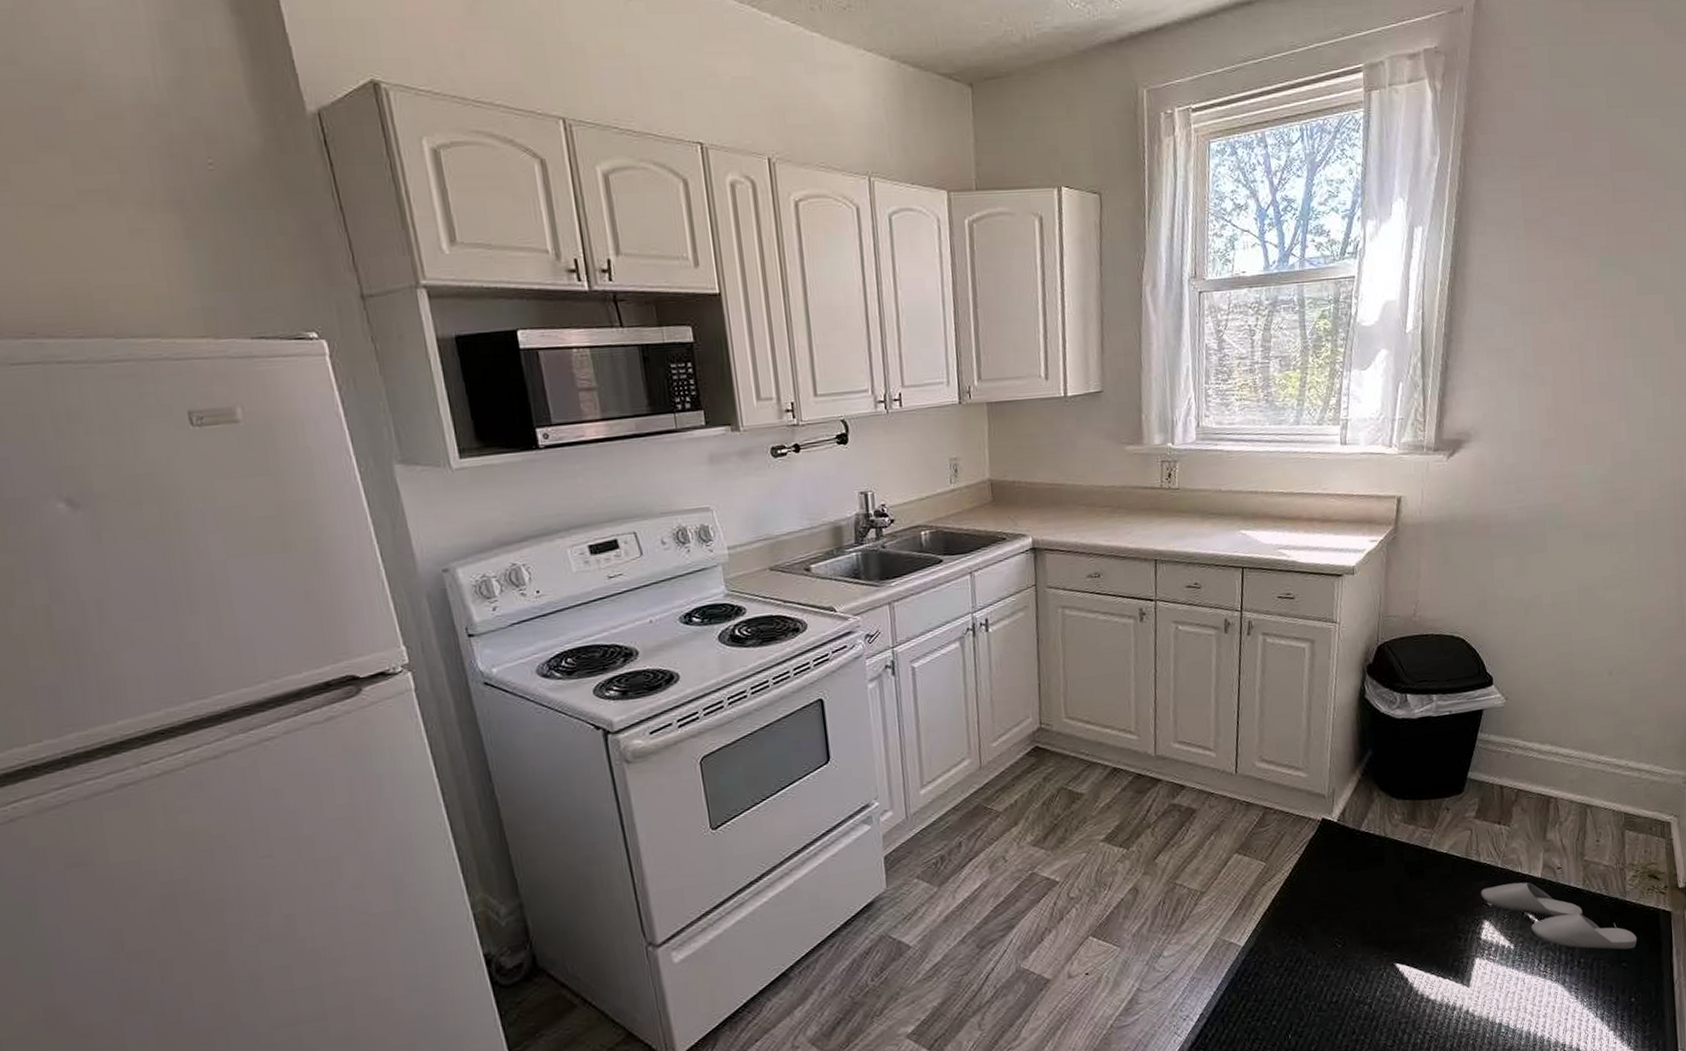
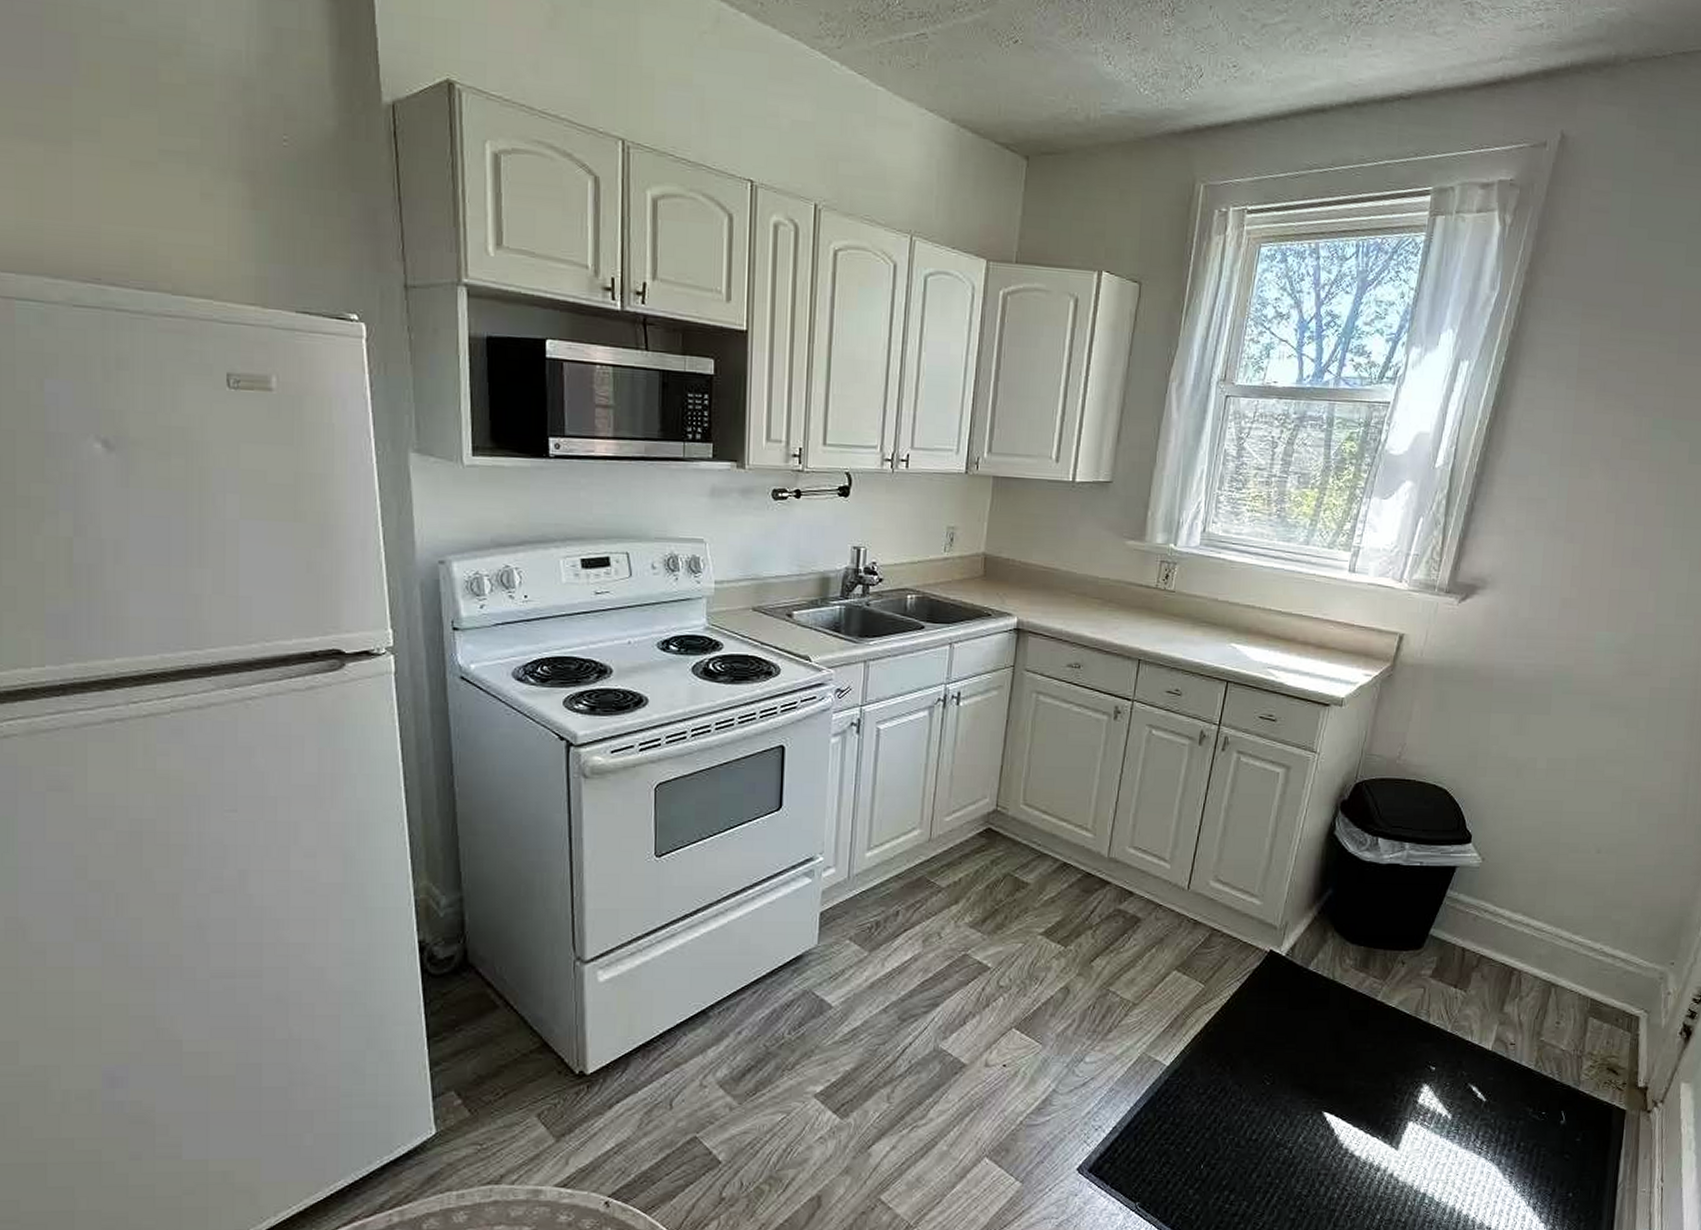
slippers: present [1481,882,1637,950] -> none [1424,1051,1585,1142]

